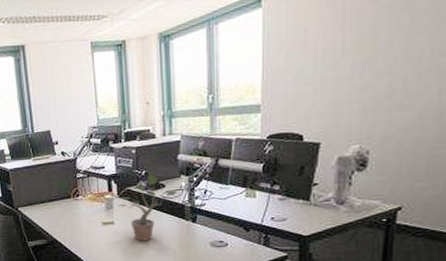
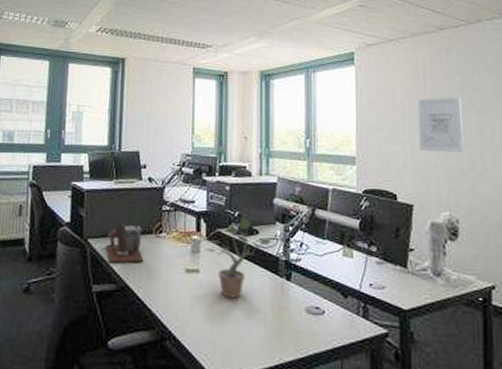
desk organizer: none [33,192,67,224] -> present [105,222,144,264]
wall art: none [332,21,388,87] -> present [417,97,464,152]

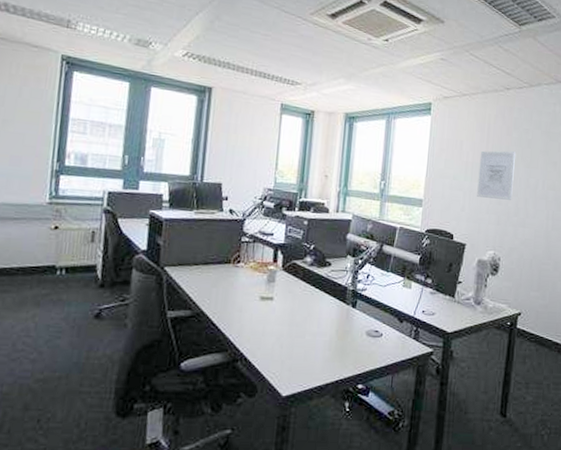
desk organizer: present [105,222,144,264] -> none [182,251,221,291]
potted plant: present [205,214,271,299] -> none [280,247,341,324]

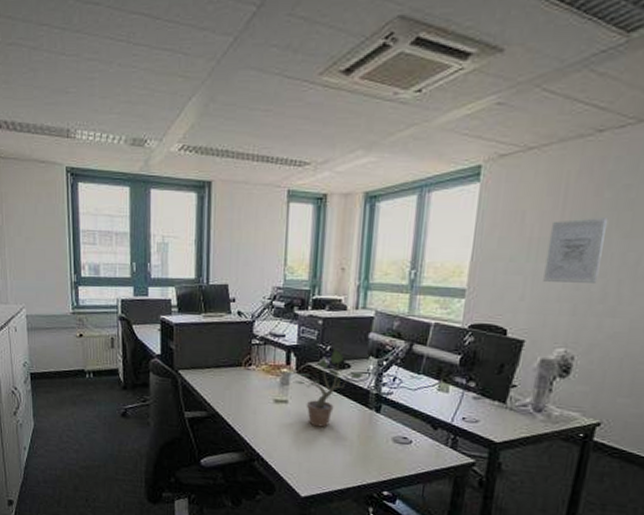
potted plant: none [280,247,341,324] -> present [294,348,362,427]

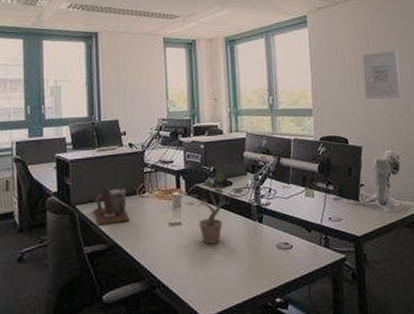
desk organizer: none [195,355,233,393] -> present [93,187,130,225]

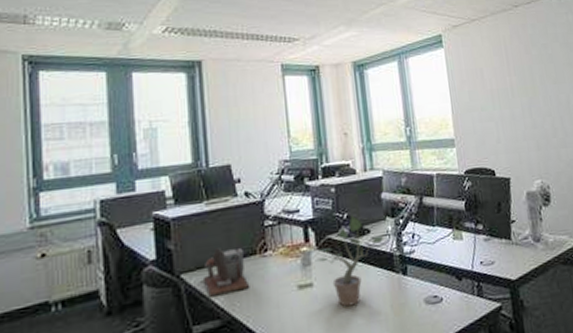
wall art: present [362,50,401,99] -> none [503,70,547,125]

